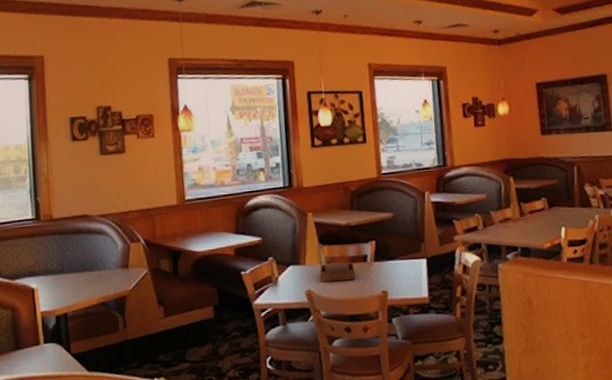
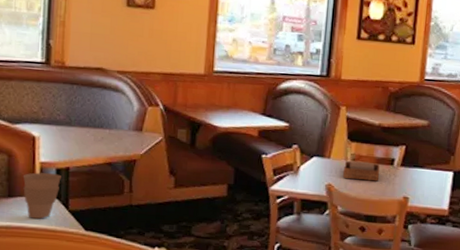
cup: none [26,321,61,367] -> present [22,172,61,219]

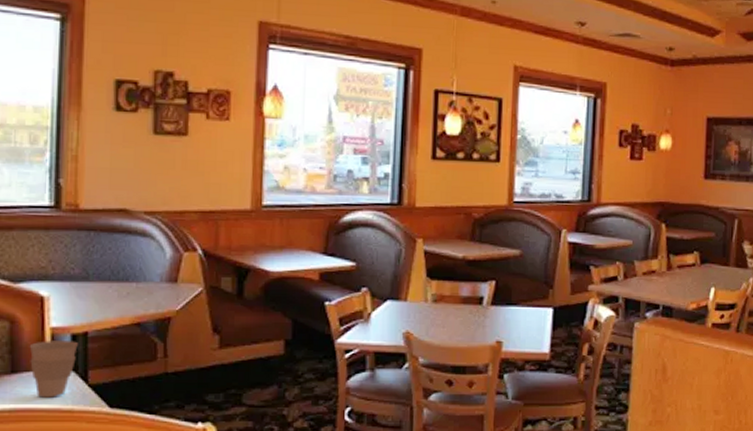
napkin holder: present [343,161,380,182] -> none [423,302,467,325]

